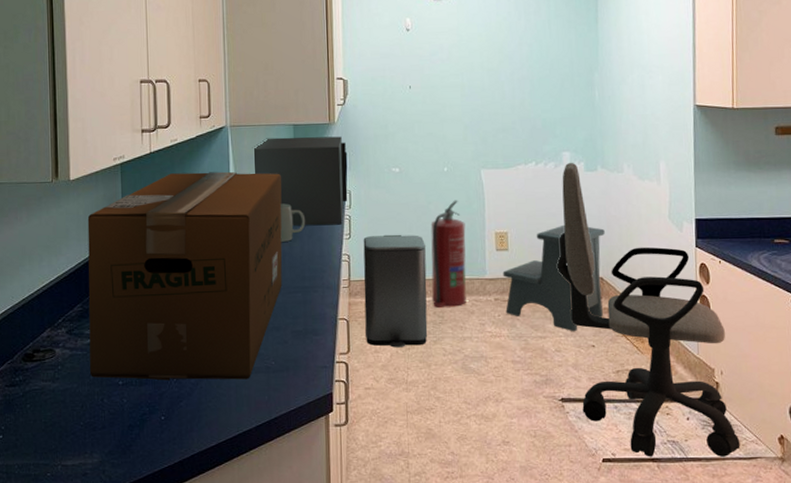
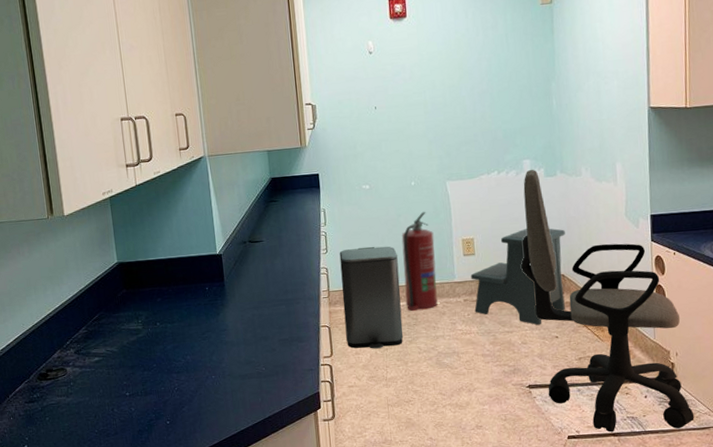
box: present [87,171,283,381] -> none [83,197,267,391]
microwave: present [252,136,348,226] -> none [230,159,323,244]
mug: present [280,203,306,242] -> none [261,224,285,260]

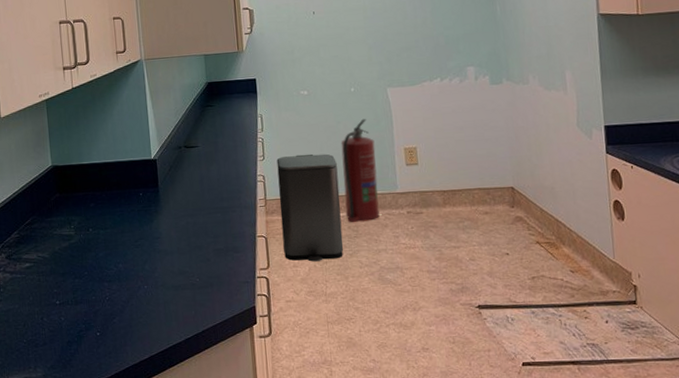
step stool: present [470,228,565,326] -> none [413,137,516,241]
office chair: present [521,170,694,432] -> none [467,77,662,360]

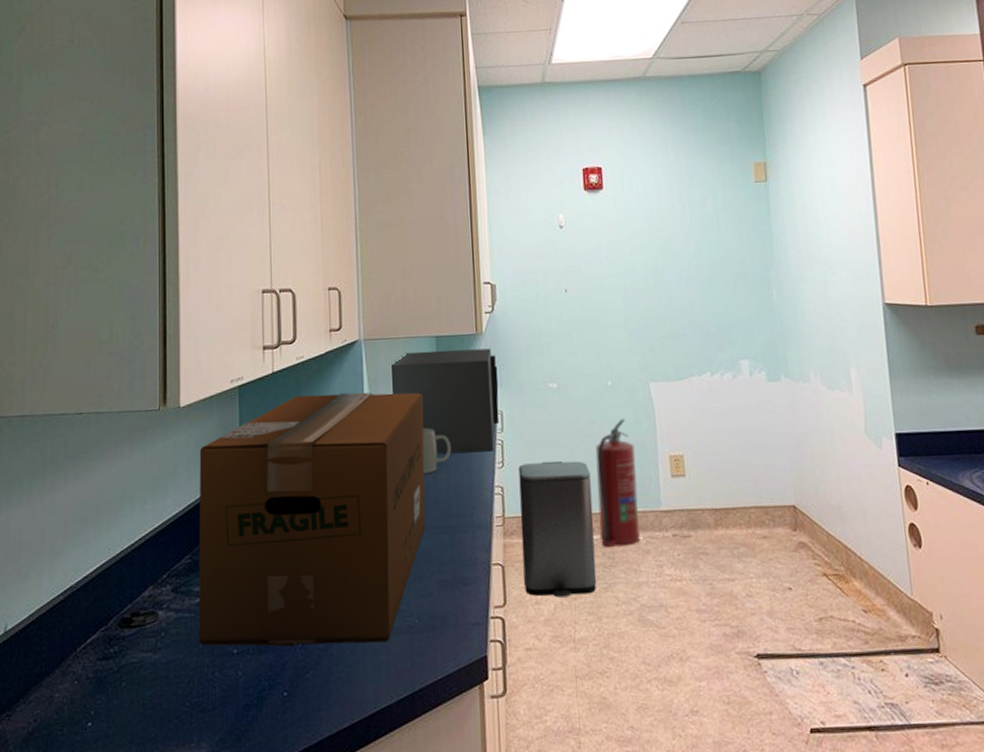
box: none [18,101,202,299] -> present [198,392,426,647]
microwave: none [166,63,260,150] -> present [389,348,500,453]
mug: none [196,129,221,166] -> present [422,428,452,473]

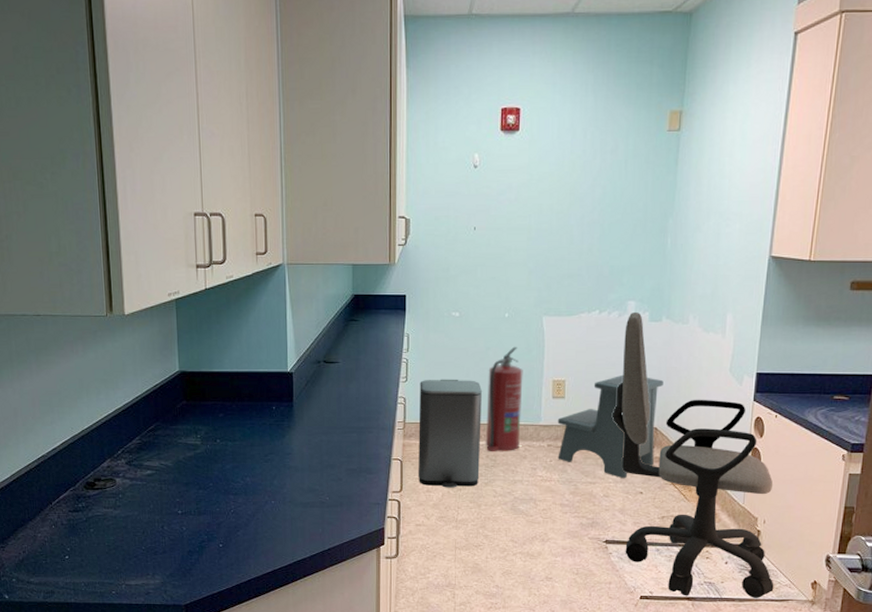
box: present [198,392,426,647] -> none [143,310,340,513]
microwave: present [389,348,500,453] -> none [309,277,406,368]
mug: present [422,428,452,473] -> none [337,345,363,383]
step stool: none [680,444,799,572] -> present [557,374,664,479]
office chair: none [741,372,971,725] -> present [612,313,774,598]

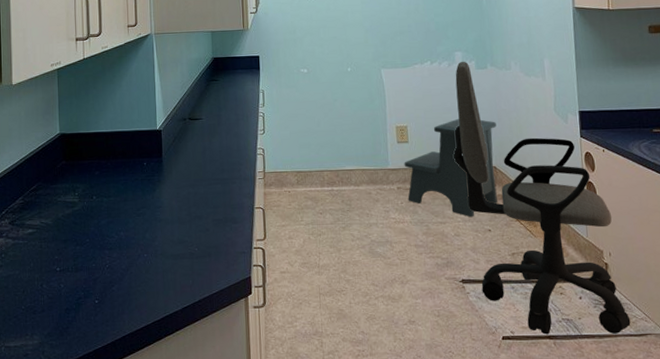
pedal bin: present [418,379,483,488] -> none [276,129,337,234]
fire extinguisher: present [485,346,523,451] -> none [337,97,372,196]

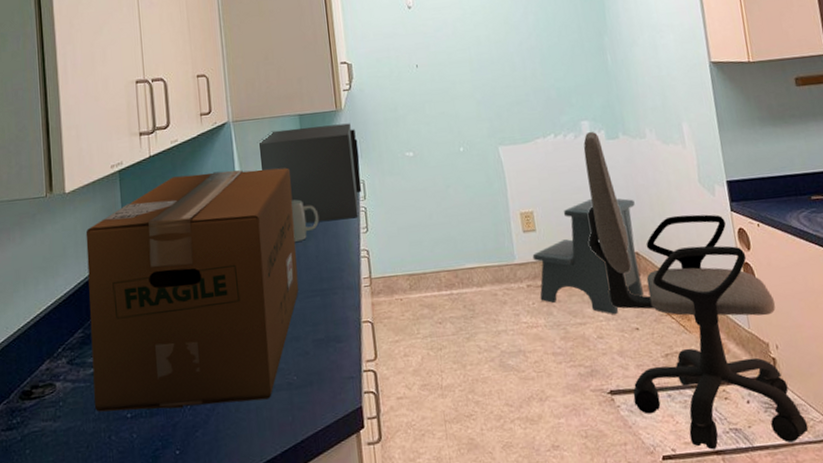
box: none [28,74,204,267] -> present [85,167,299,412]
microwave: none [174,41,262,123] -> present [257,123,362,223]
mug: none [201,103,224,138] -> present [291,199,319,242]

